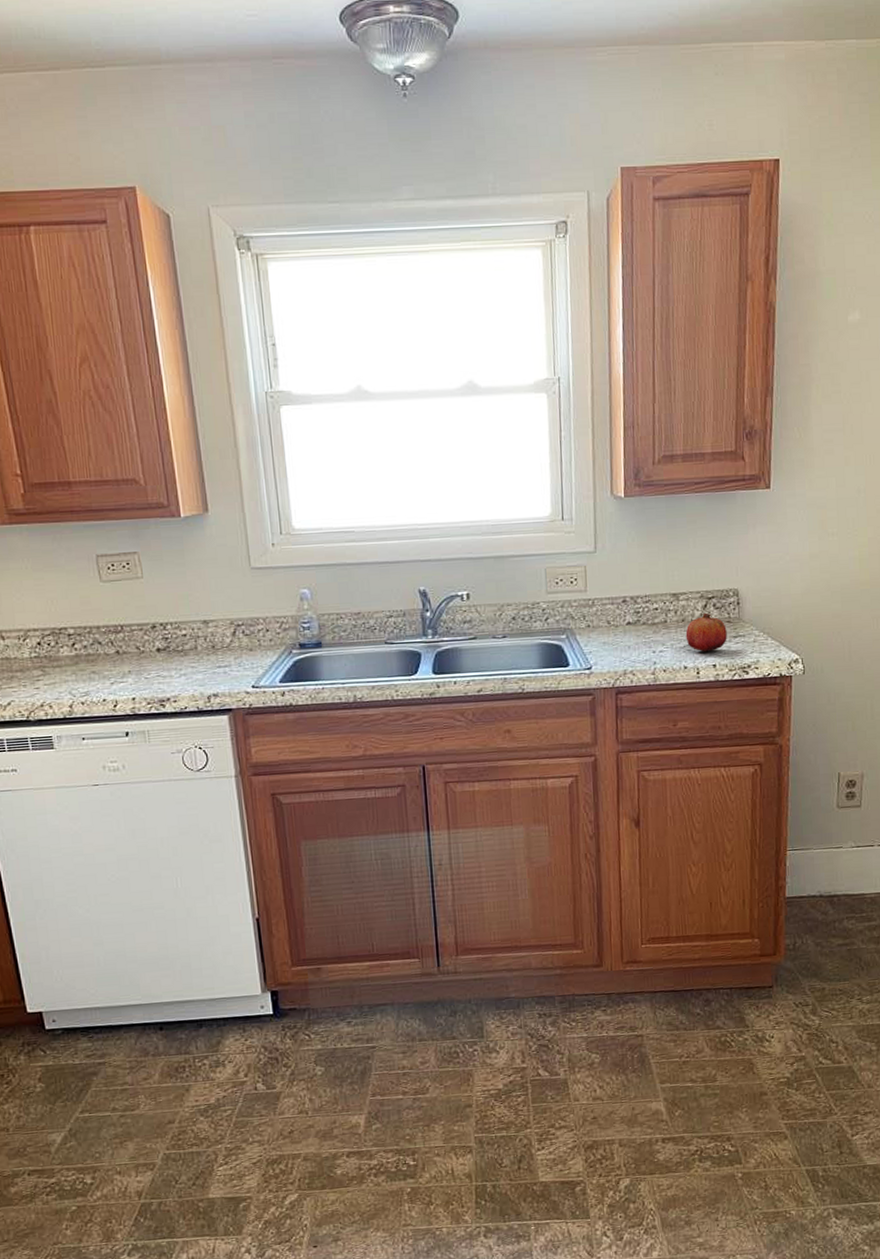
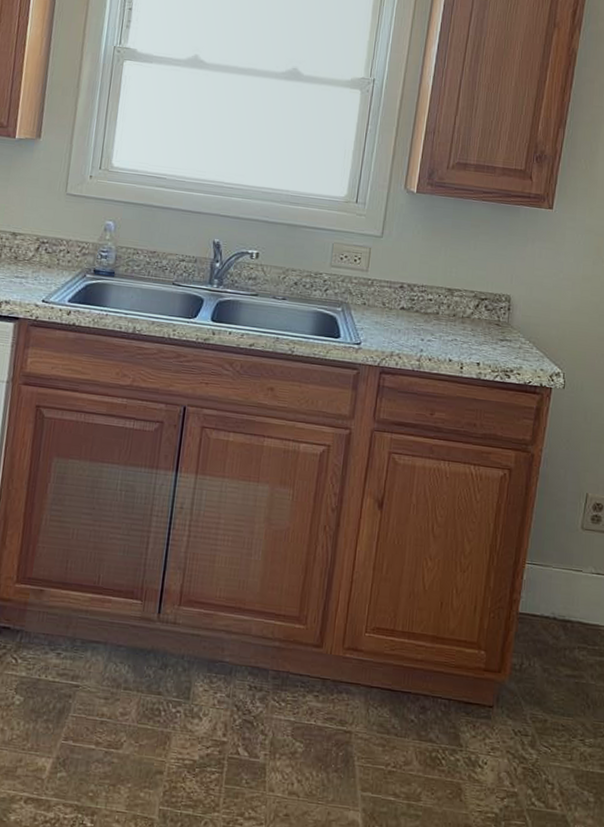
fruit: present [685,612,727,652] -> none [454,312,495,350]

